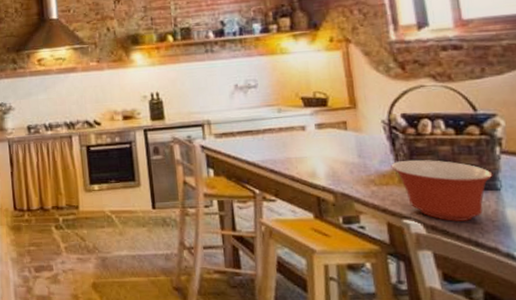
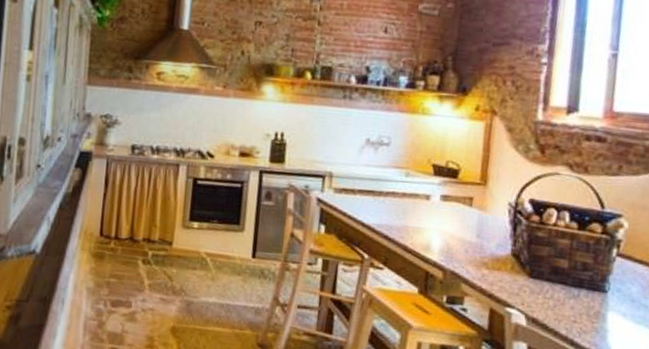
mixing bowl: present [390,160,493,221] -> none [507,247,604,319]

